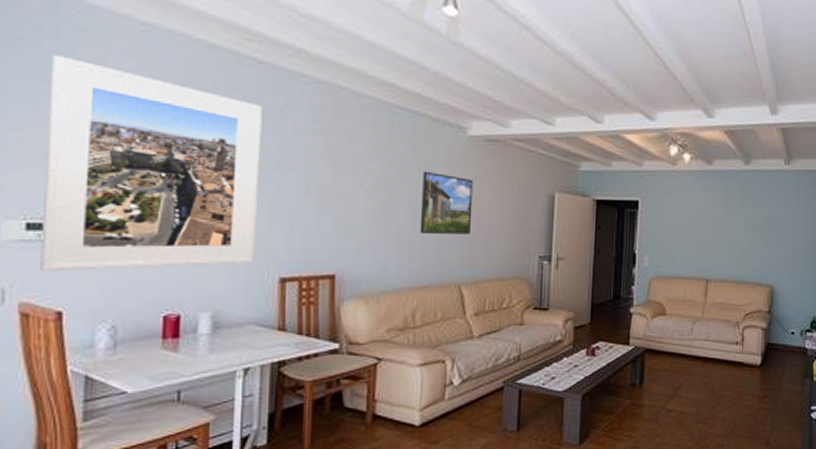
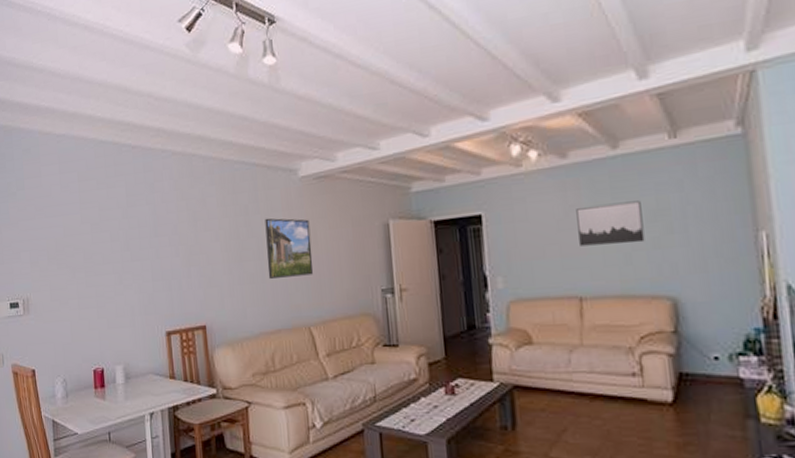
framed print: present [40,55,262,272] -> none [11,173,146,339]
wall art: none [712,207,759,241] -> present [576,200,645,246]

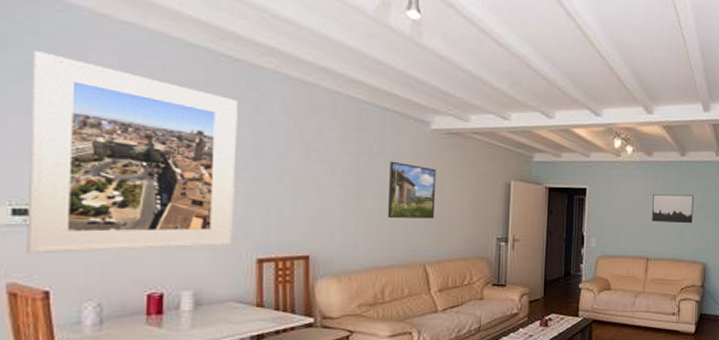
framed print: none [11,173,146,339] -> present [27,51,238,254]

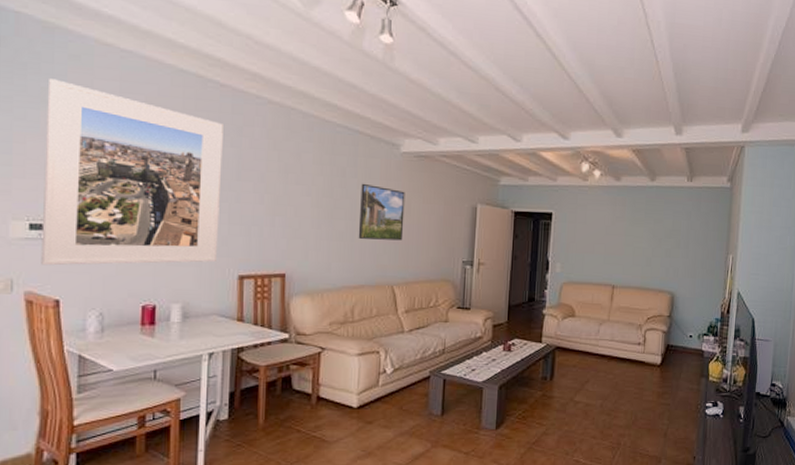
wall art: present [652,194,694,224] -> none [619,220,663,252]

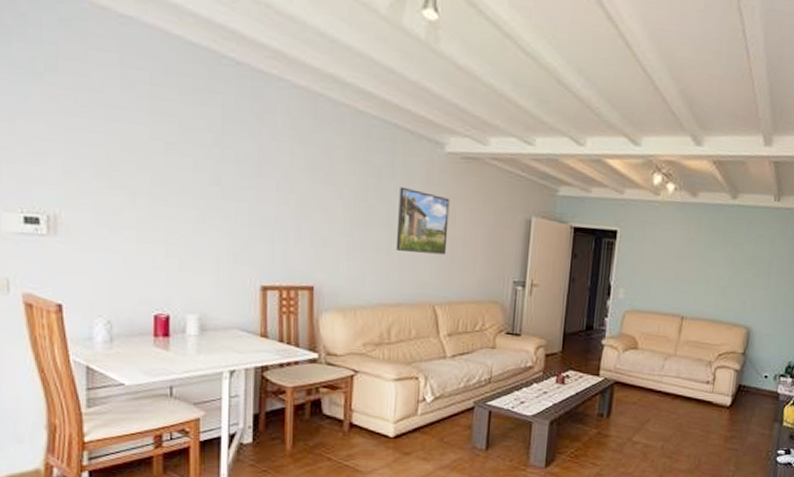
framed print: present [41,79,223,266] -> none [36,46,241,270]

